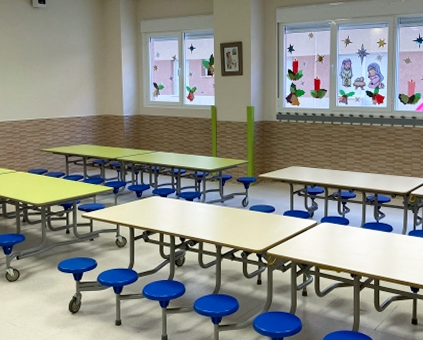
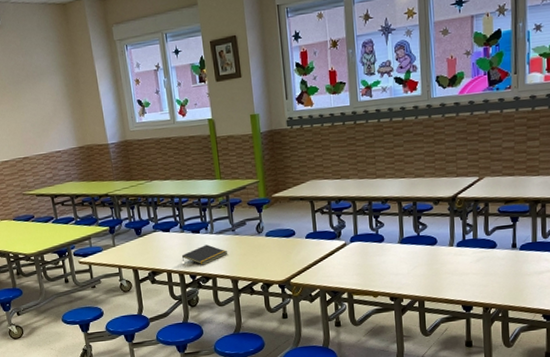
notepad: none [174,212,216,230] -> present [181,244,228,265]

